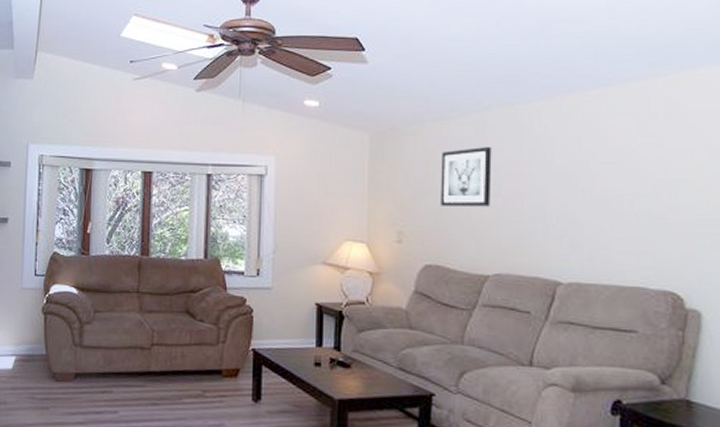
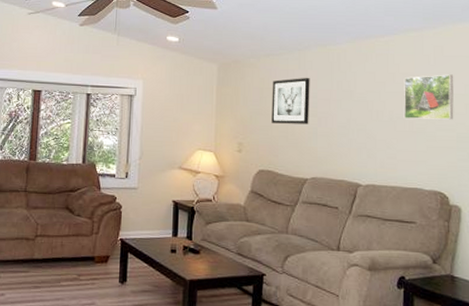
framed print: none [620,136,693,198] -> present [403,74,454,120]

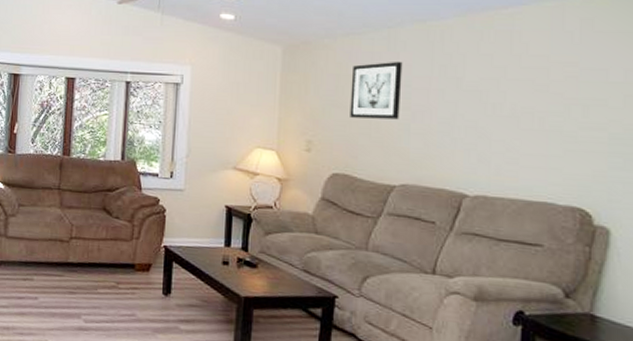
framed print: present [403,74,454,120] -> none [531,56,609,116]

